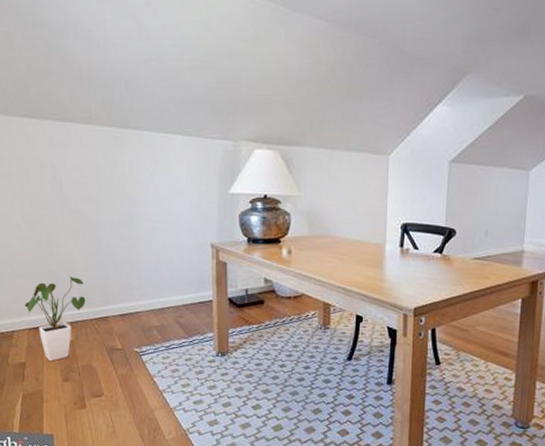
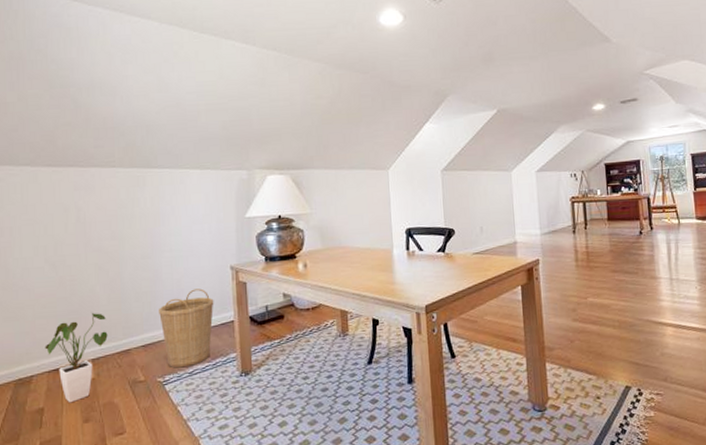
basket: none [137,263,193,341] -> present [159,288,214,368]

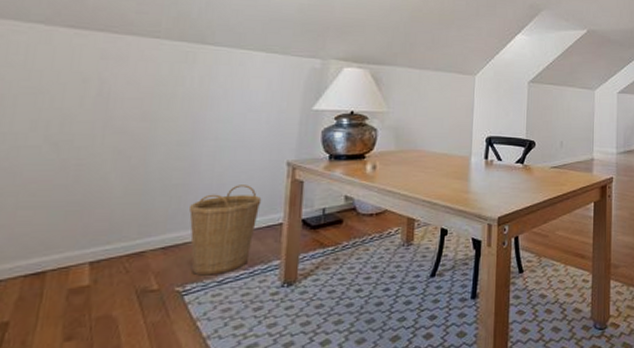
house plant: present [45,312,108,403] -> none [24,204,118,316]

